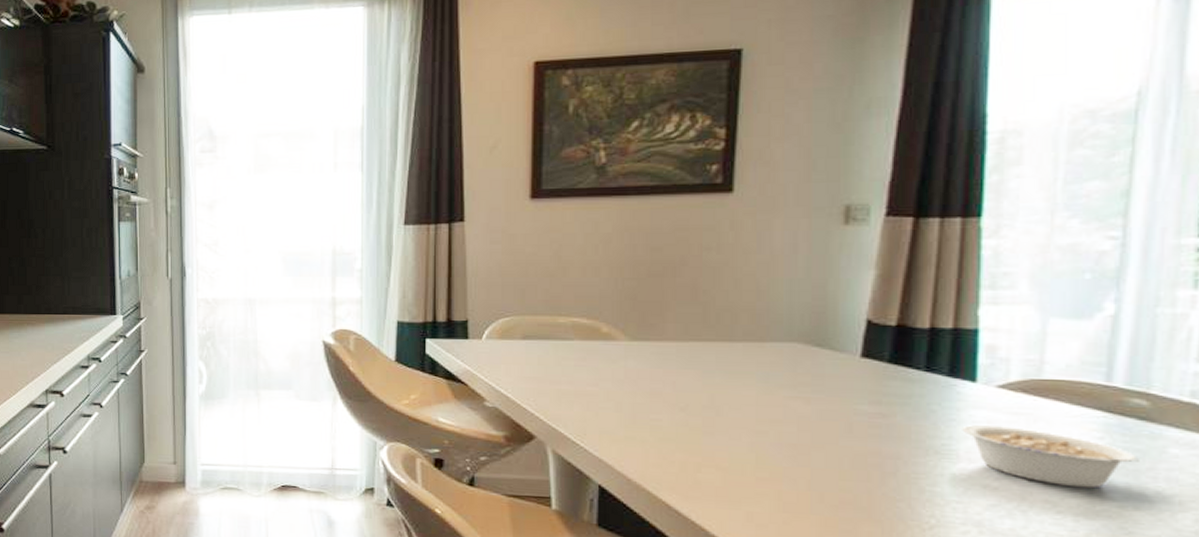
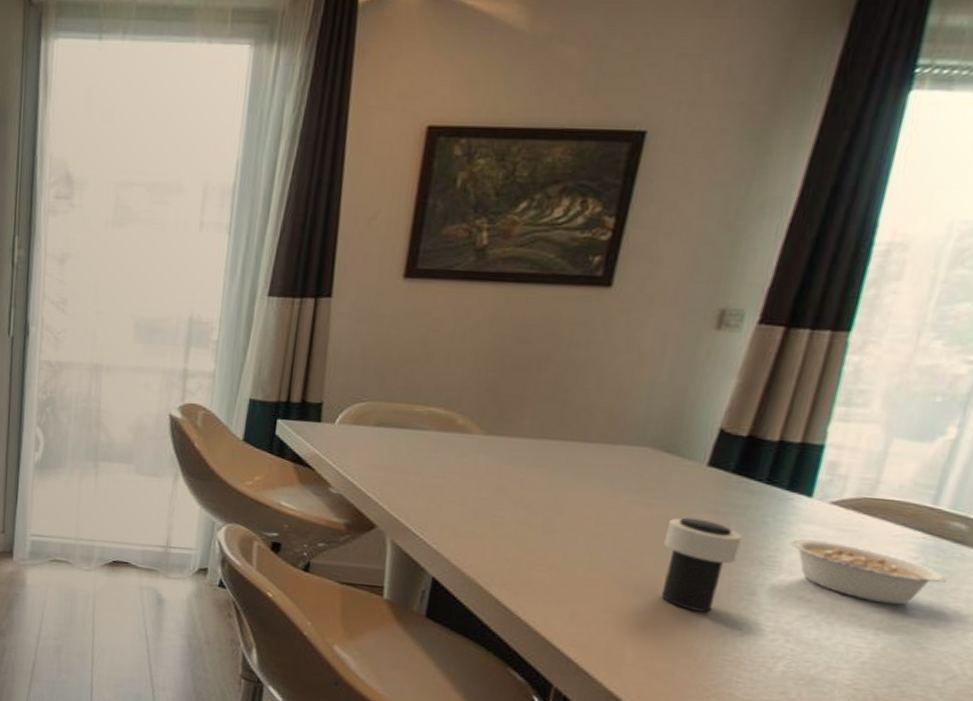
cup: none [830,410,911,506] -> present [660,517,743,612]

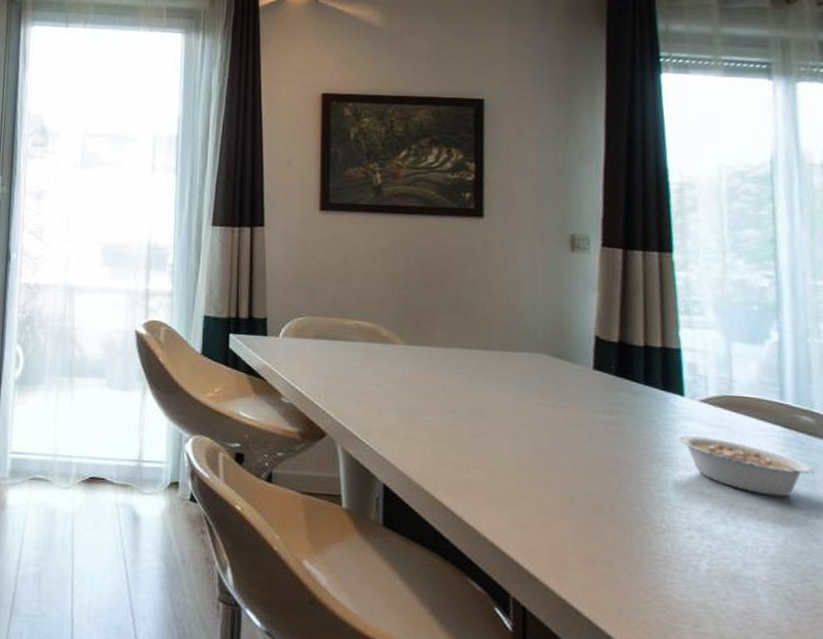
cup: present [660,517,743,612] -> none [574,417,639,511]

